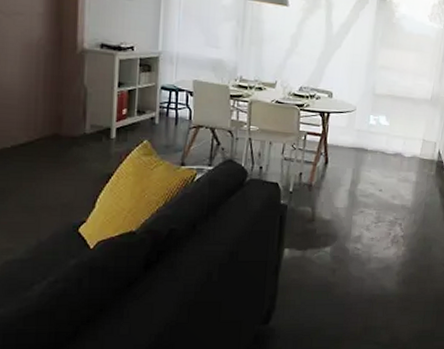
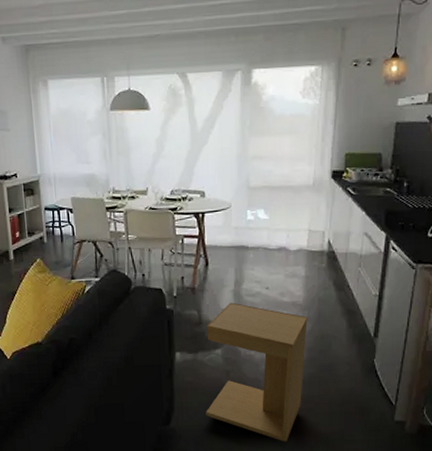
side table: none [307,201,414,340] -> present [206,302,308,442]

